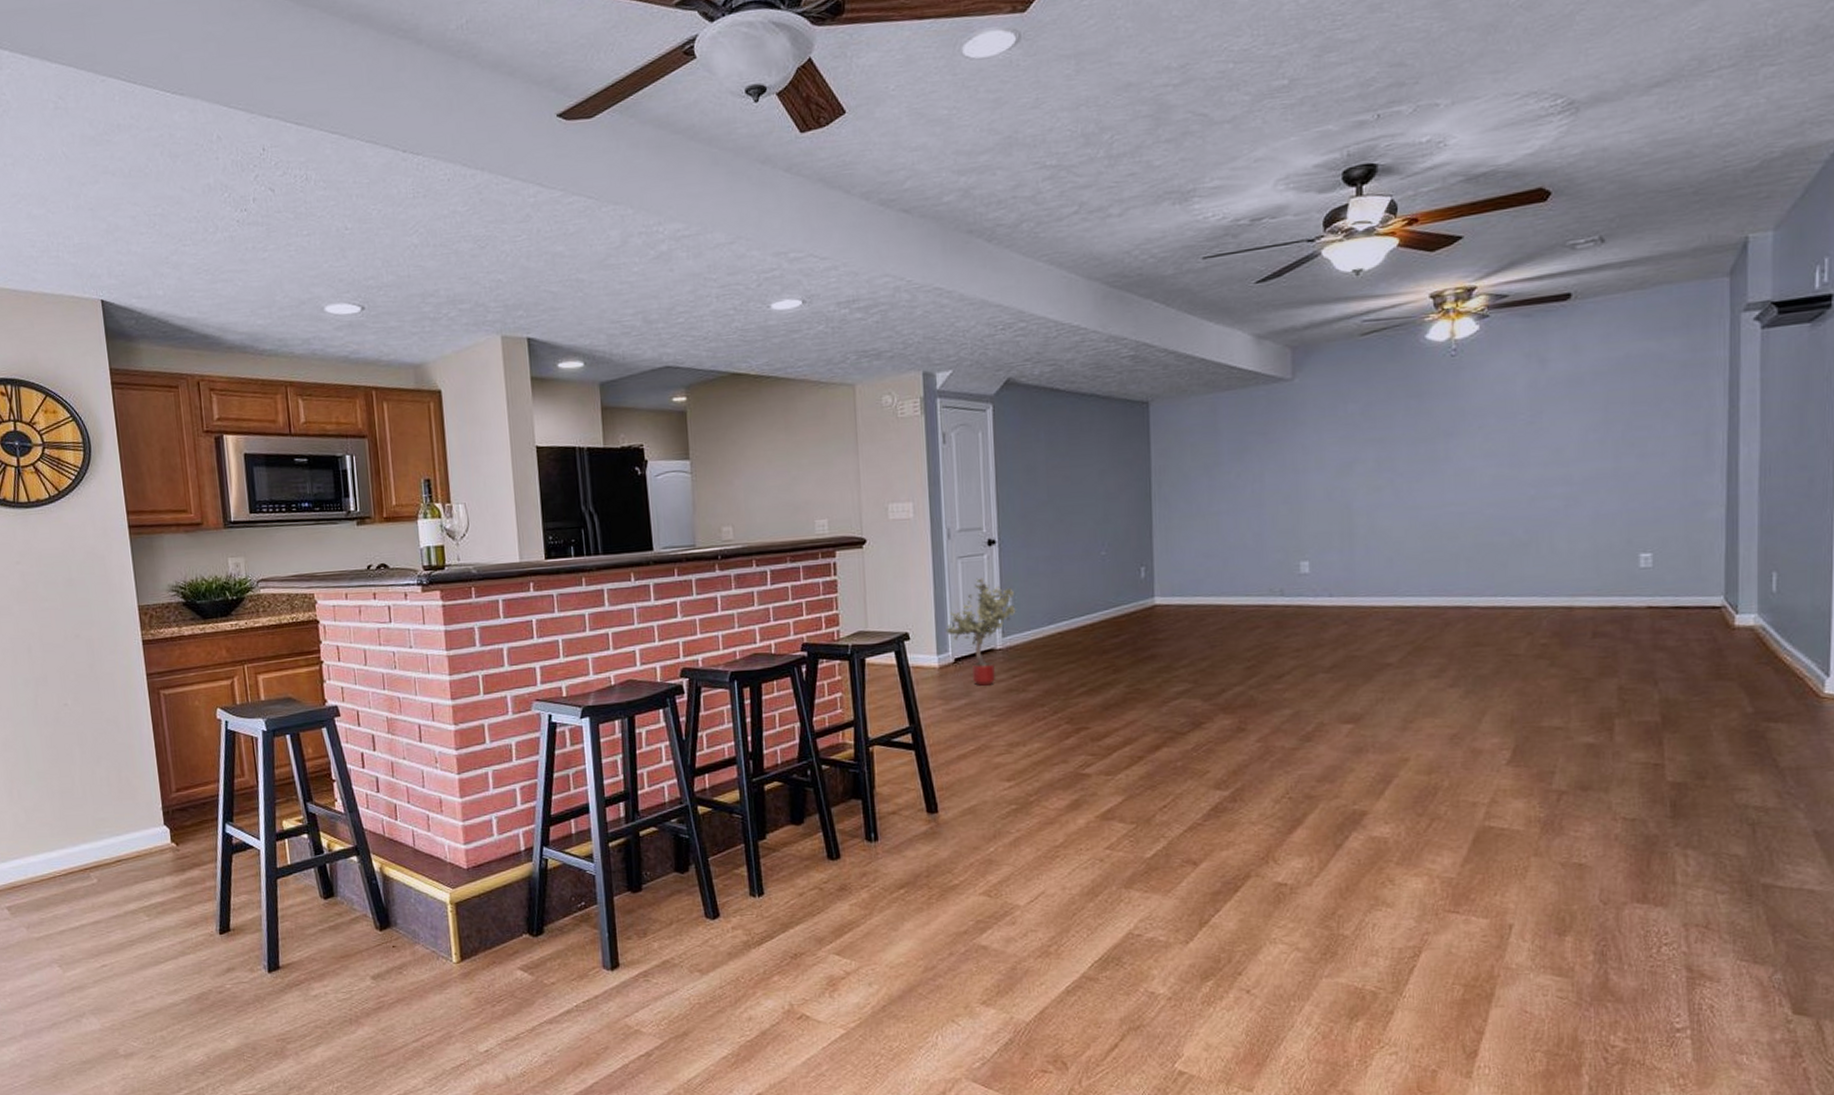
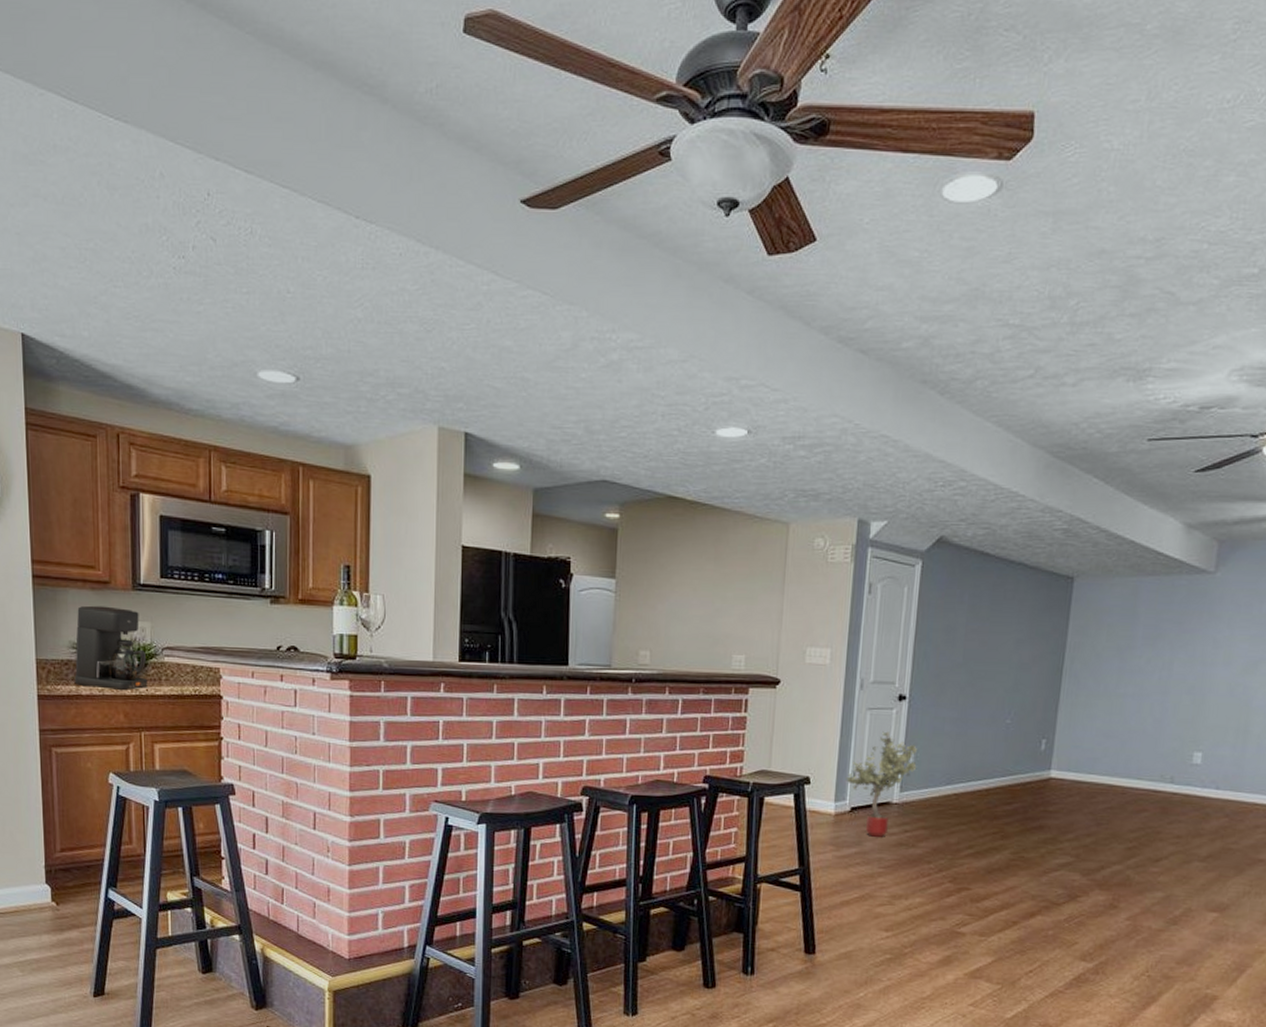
coffee maker: none [173,546,247,628] -> present [74,605,148,691]

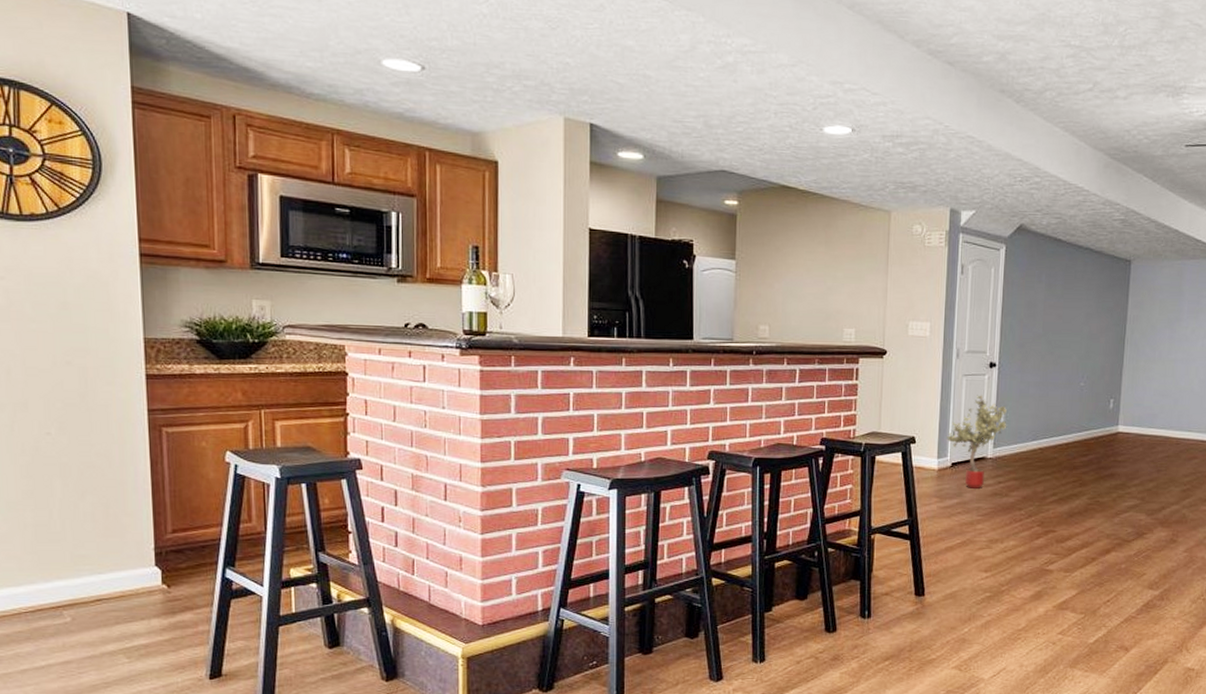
coffee maker: present [74,605,148,691] -> none [187,284,268,369]

